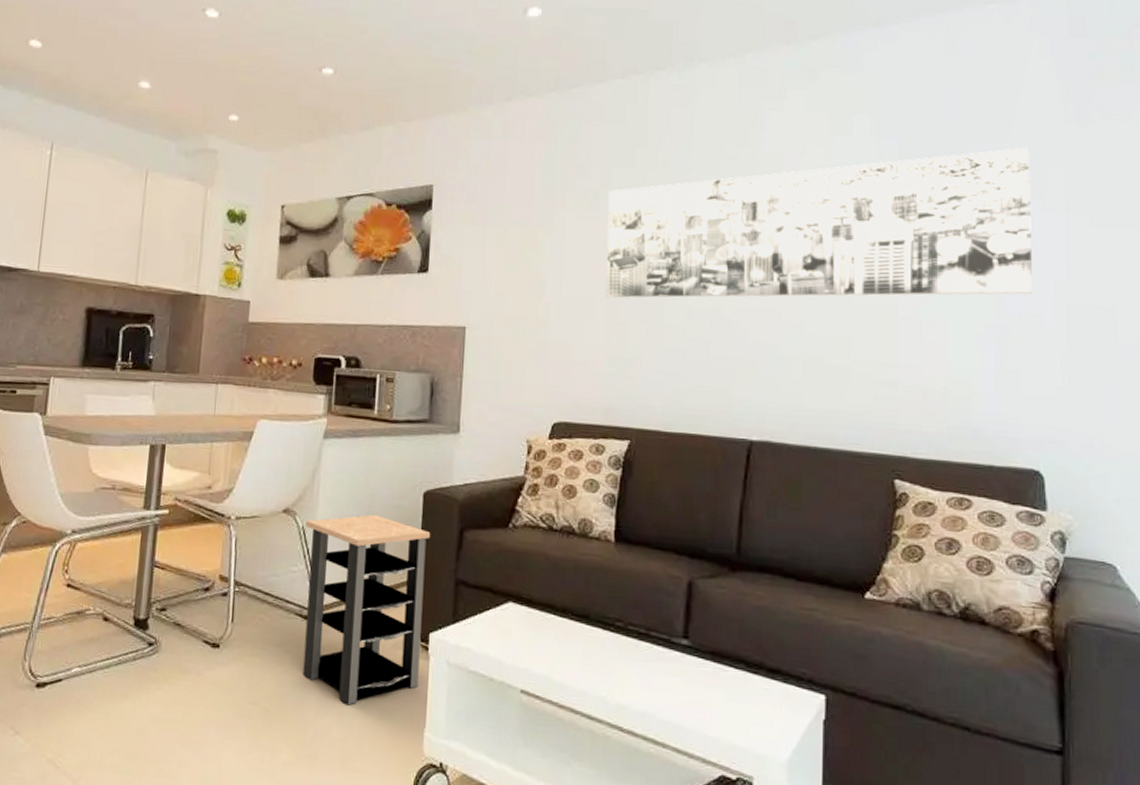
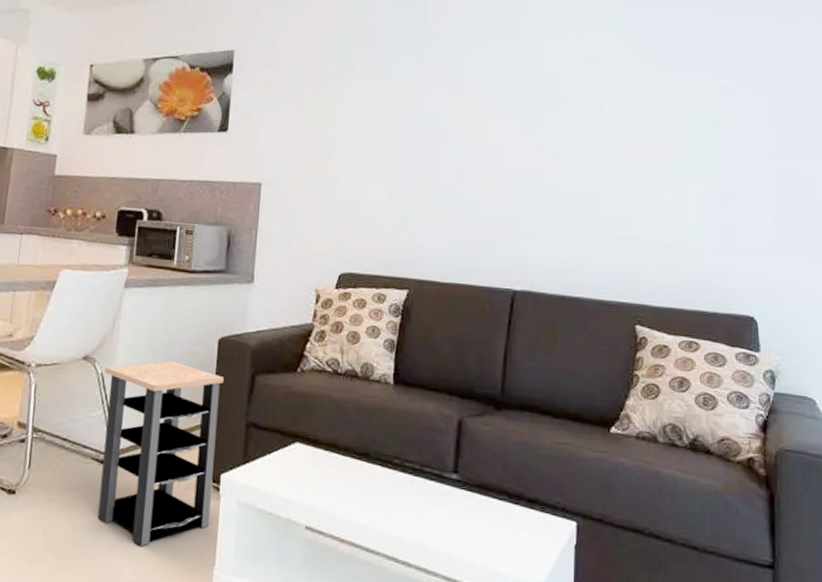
wall art: present [606,147,1032,299] -> none [389,36,748,163]

